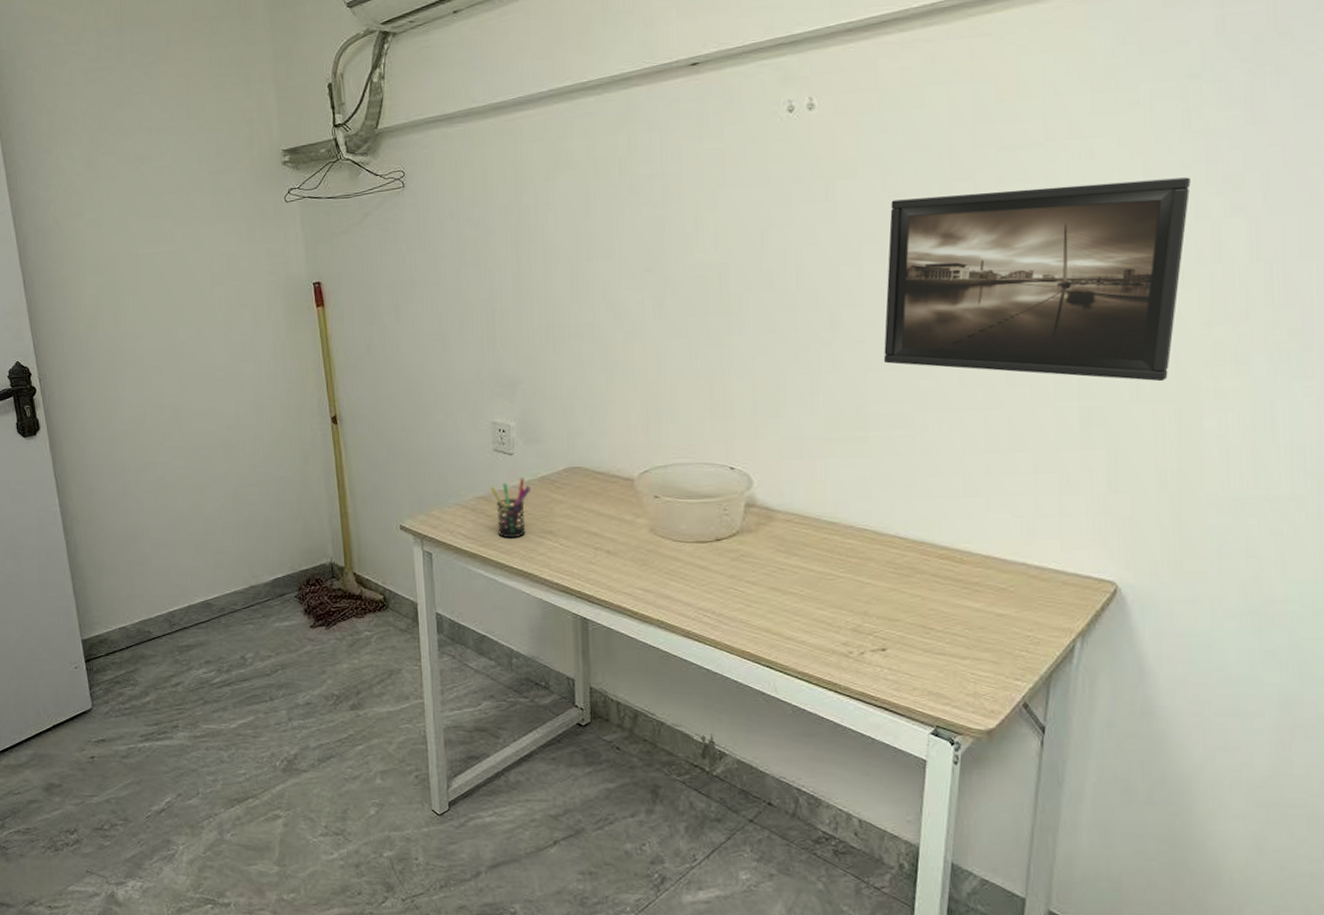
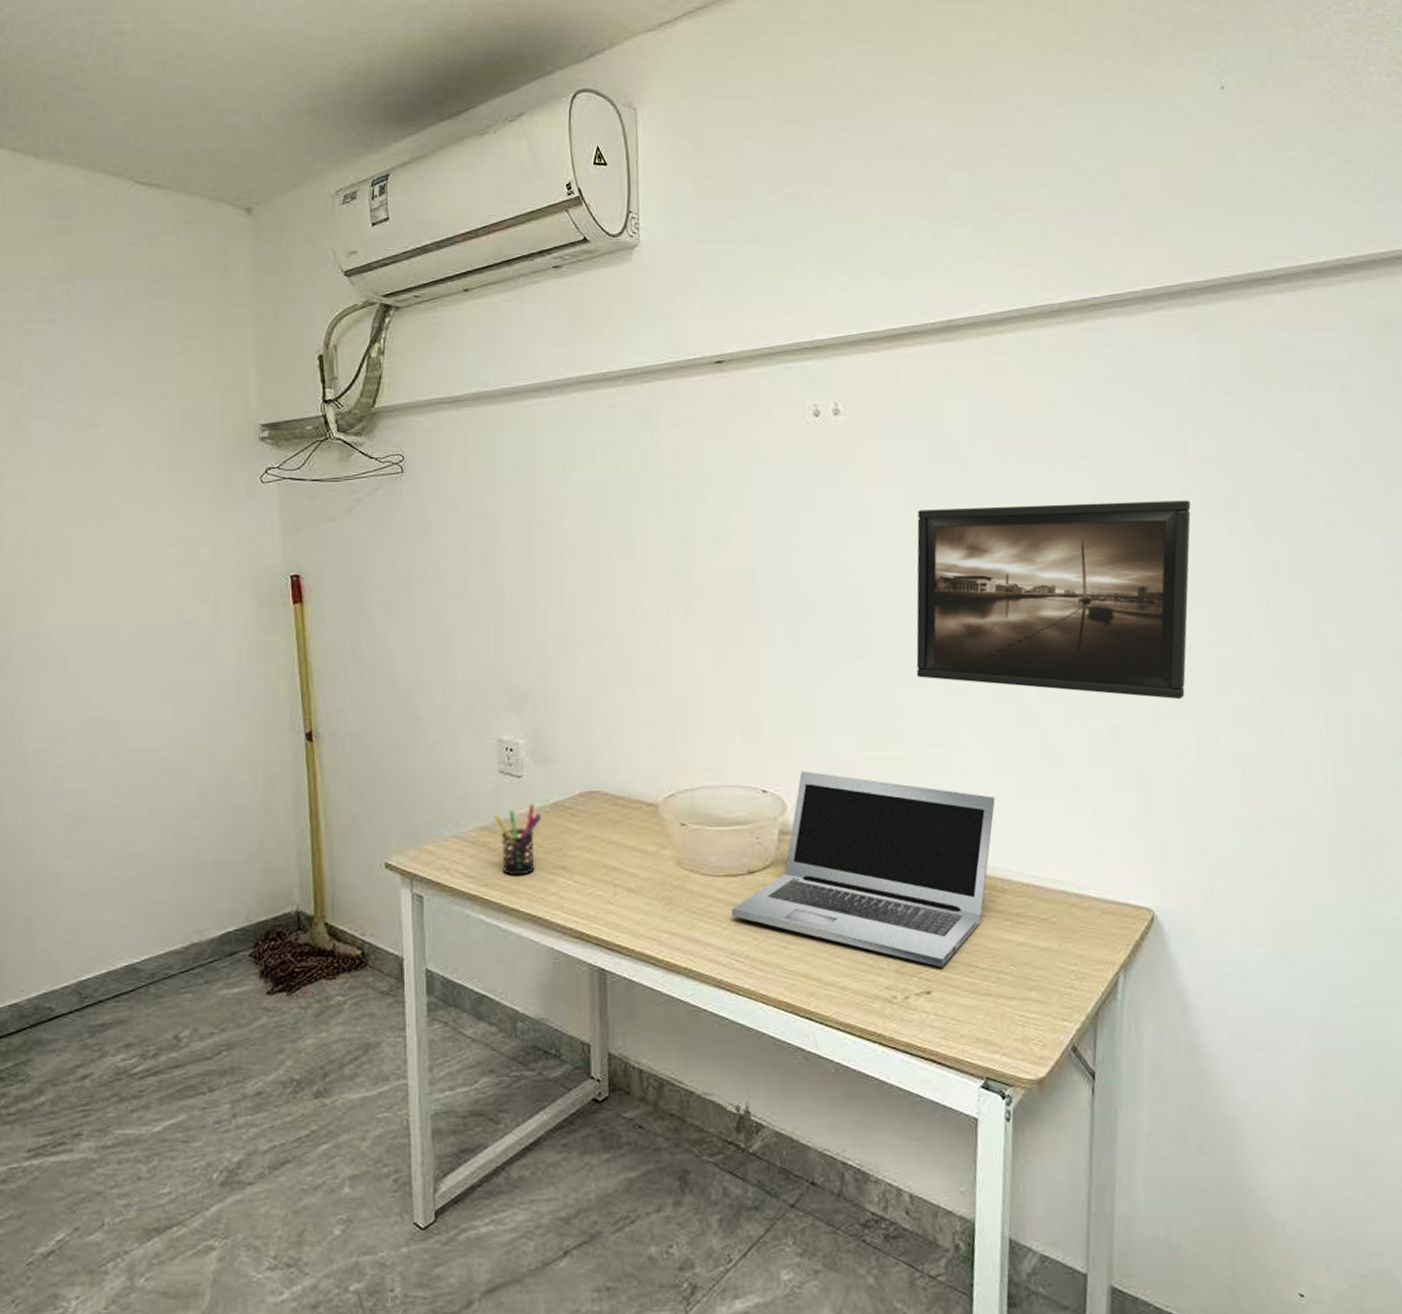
laptop: none [699,450,958,629] -> present [731,771,995,968]

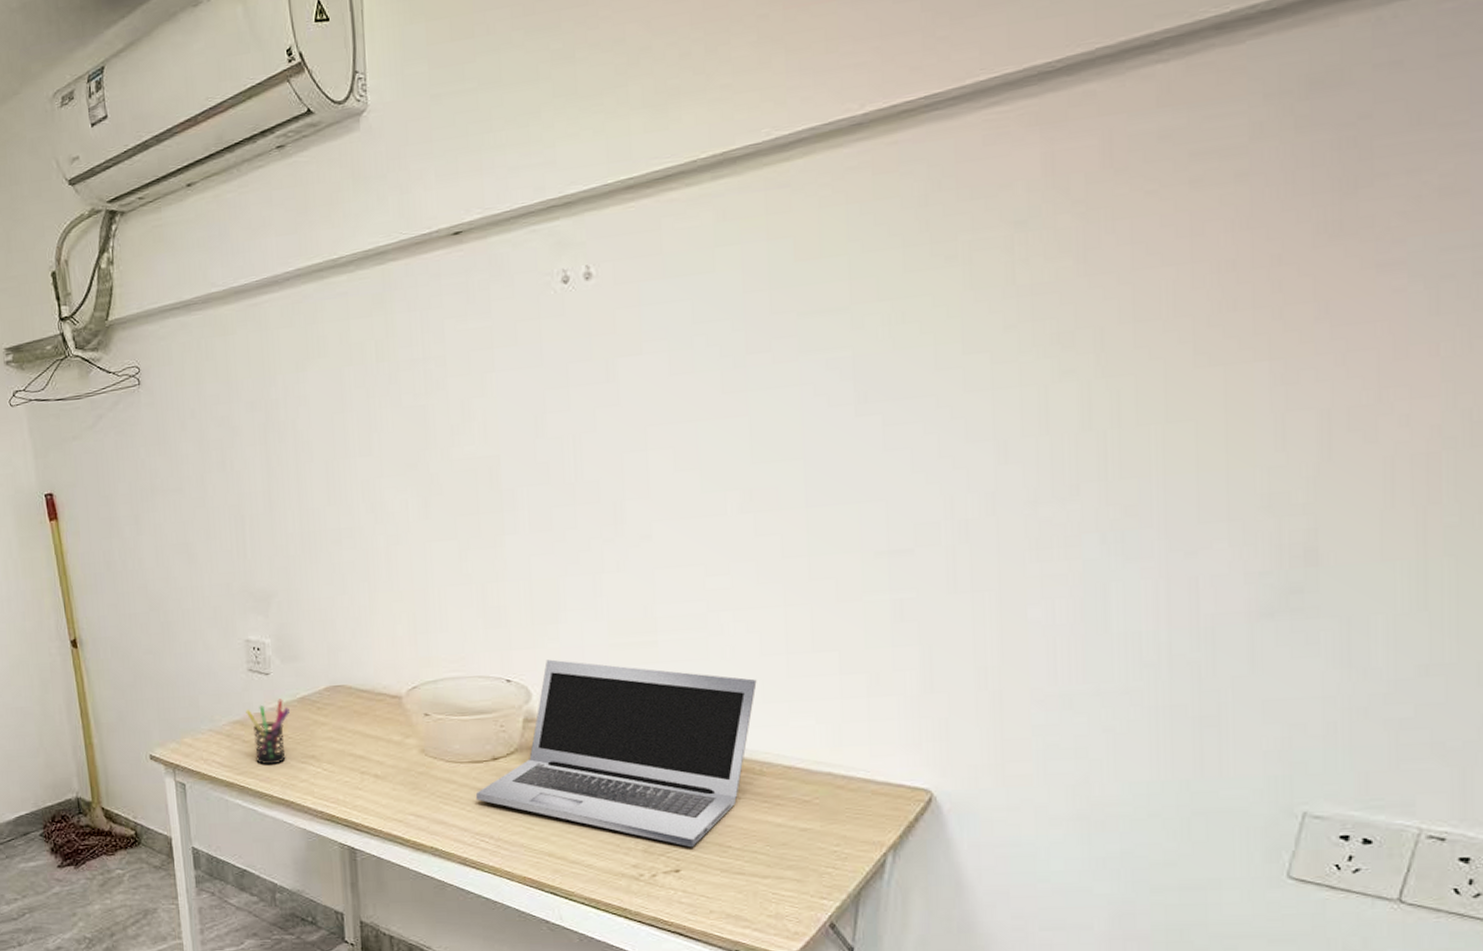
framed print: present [916,500,1191,700] -> none [673,339,1015,569]

